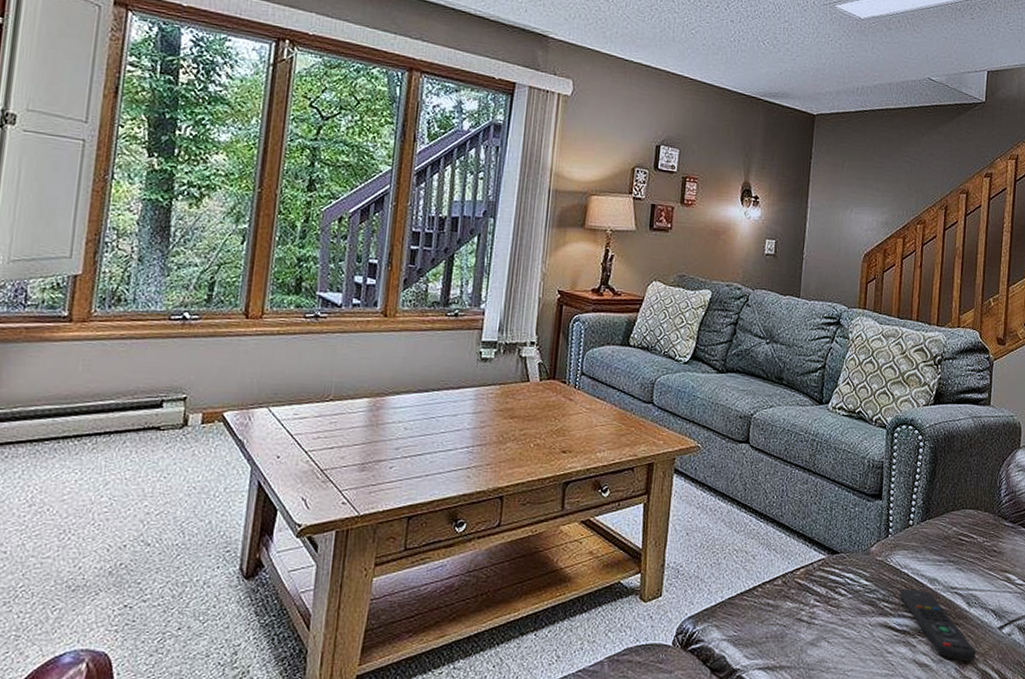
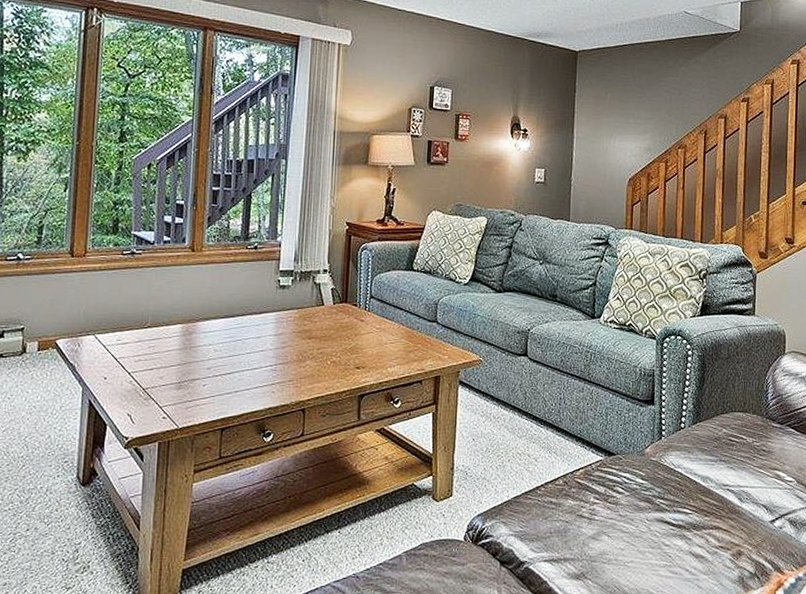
remote control: present [900,589,976,662] -> none [675,486,750,553]

